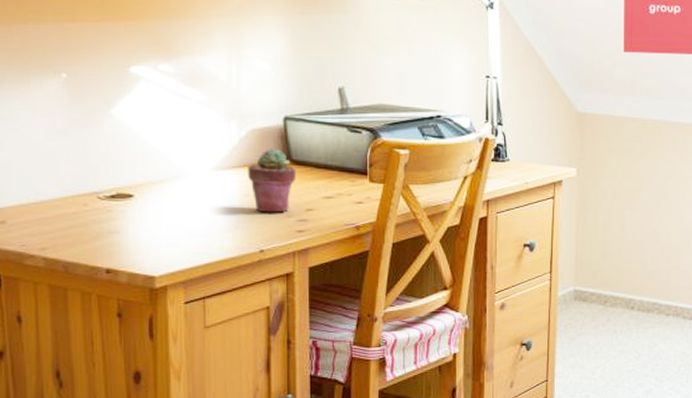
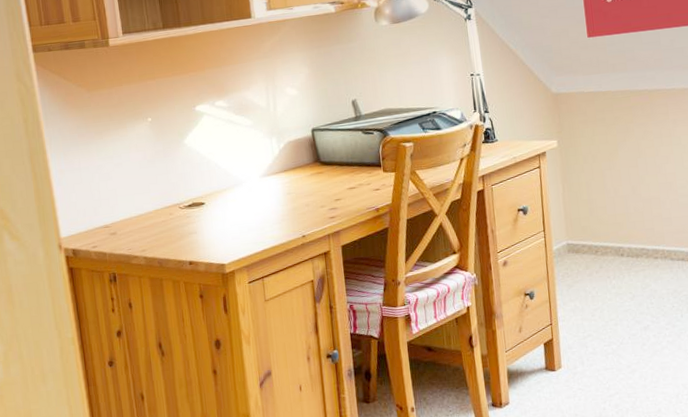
potted succulent: present [248,148,297,213] -> none [287,154,326,206]

